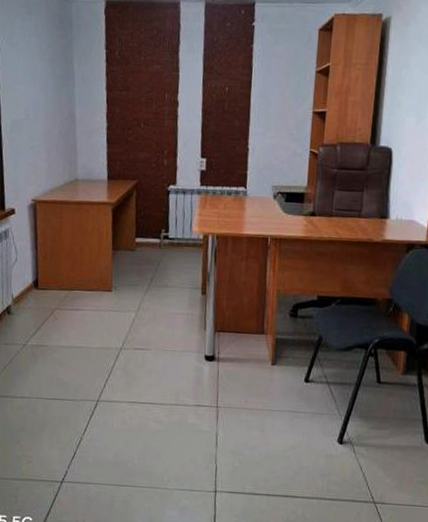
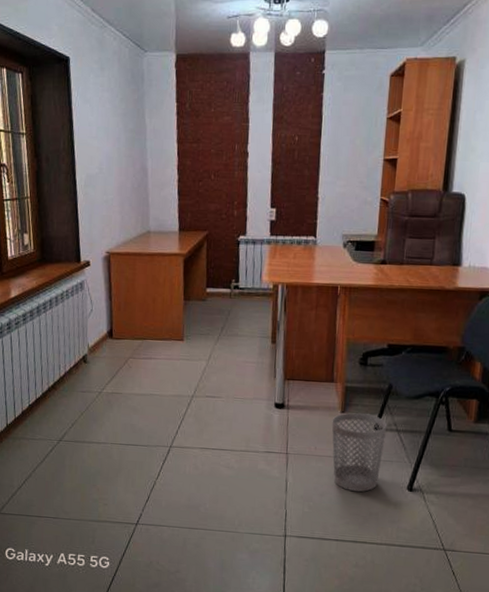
wastebasket: none [262,365,318,446] -> present [331,413,388,492]

